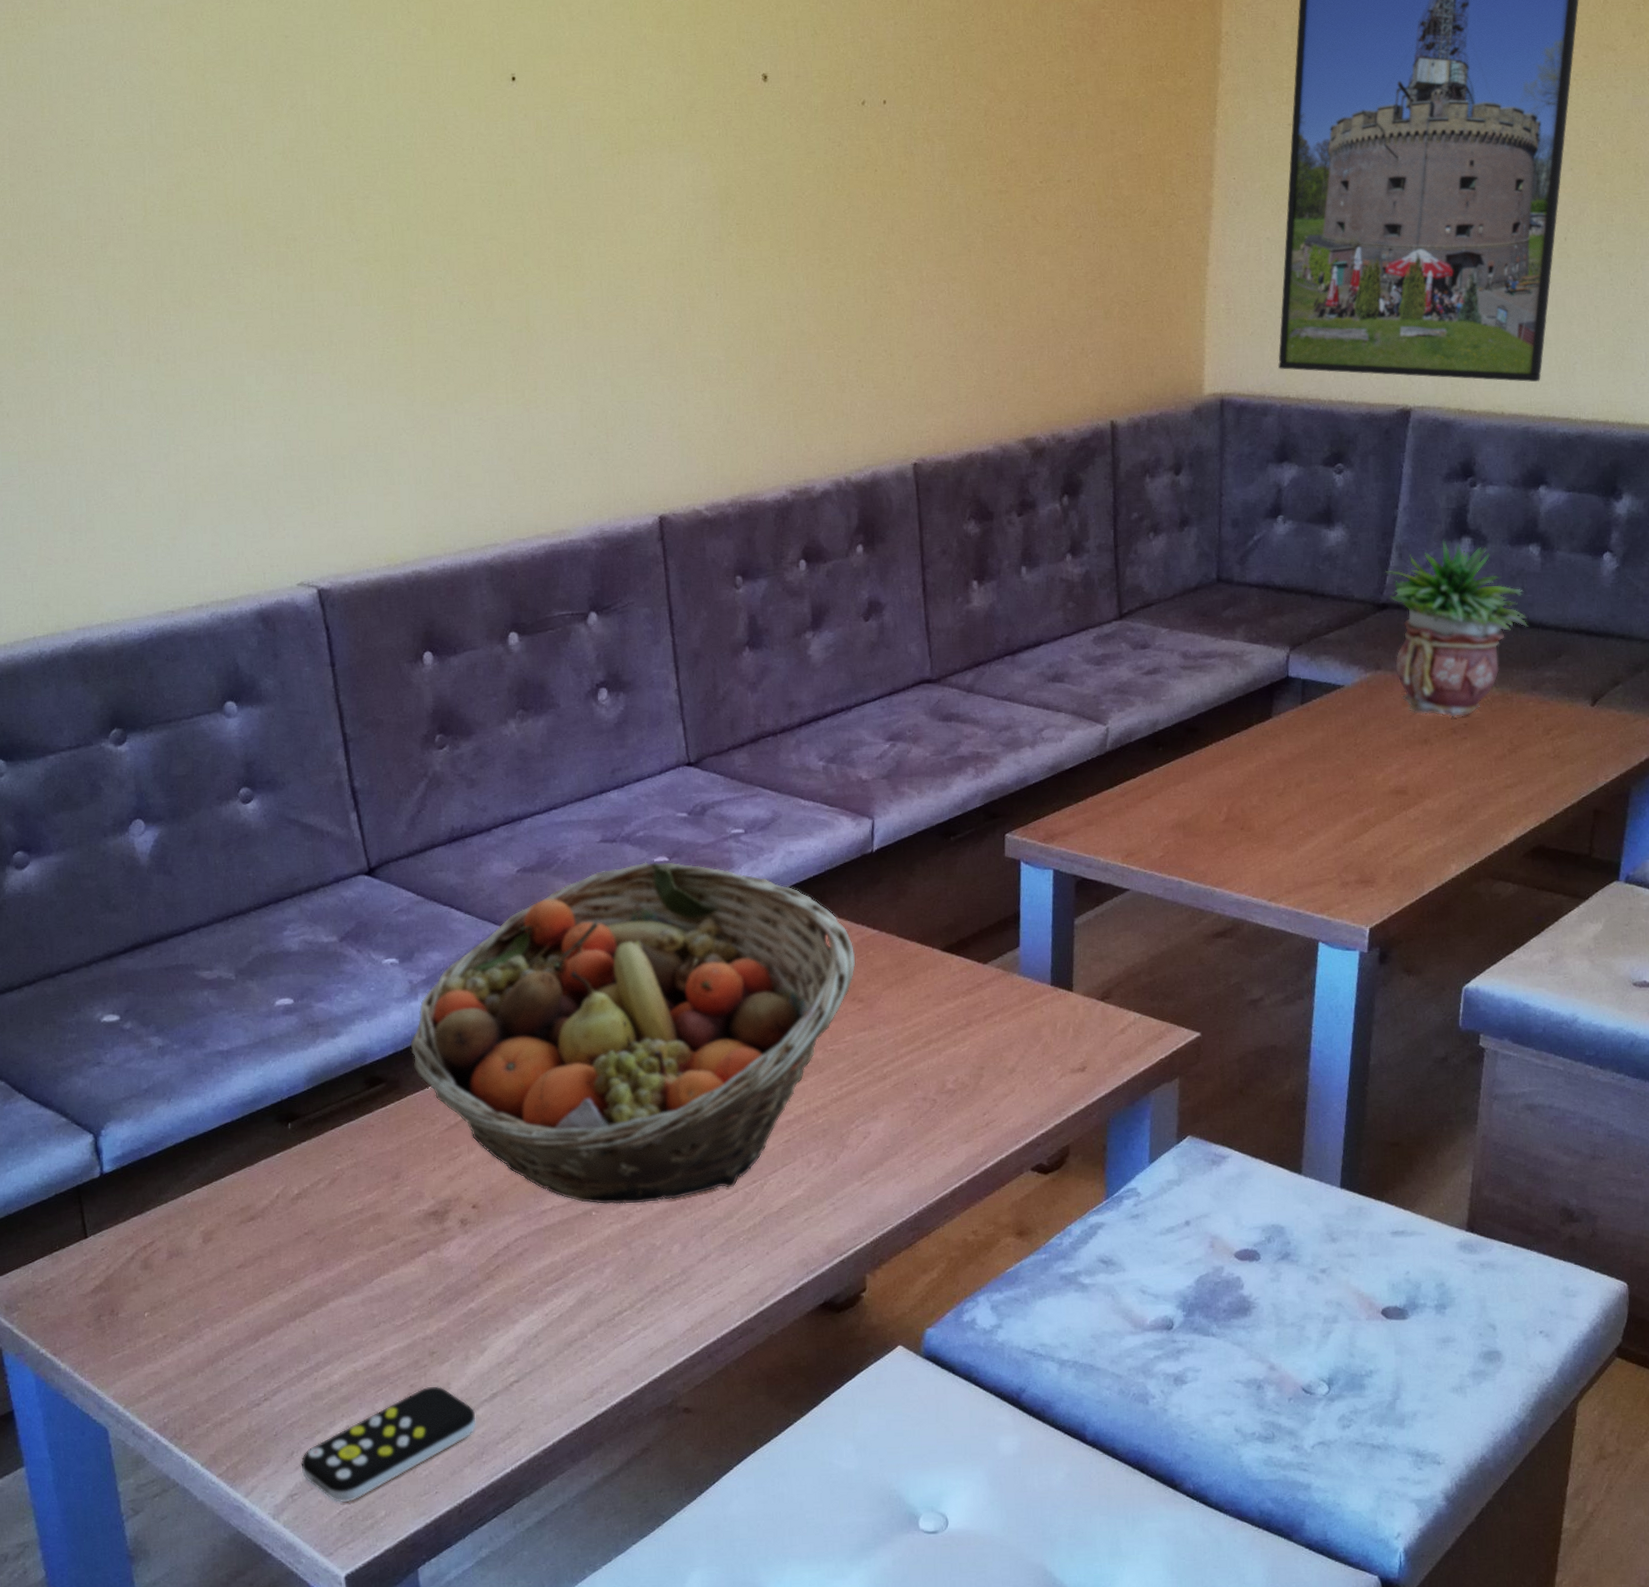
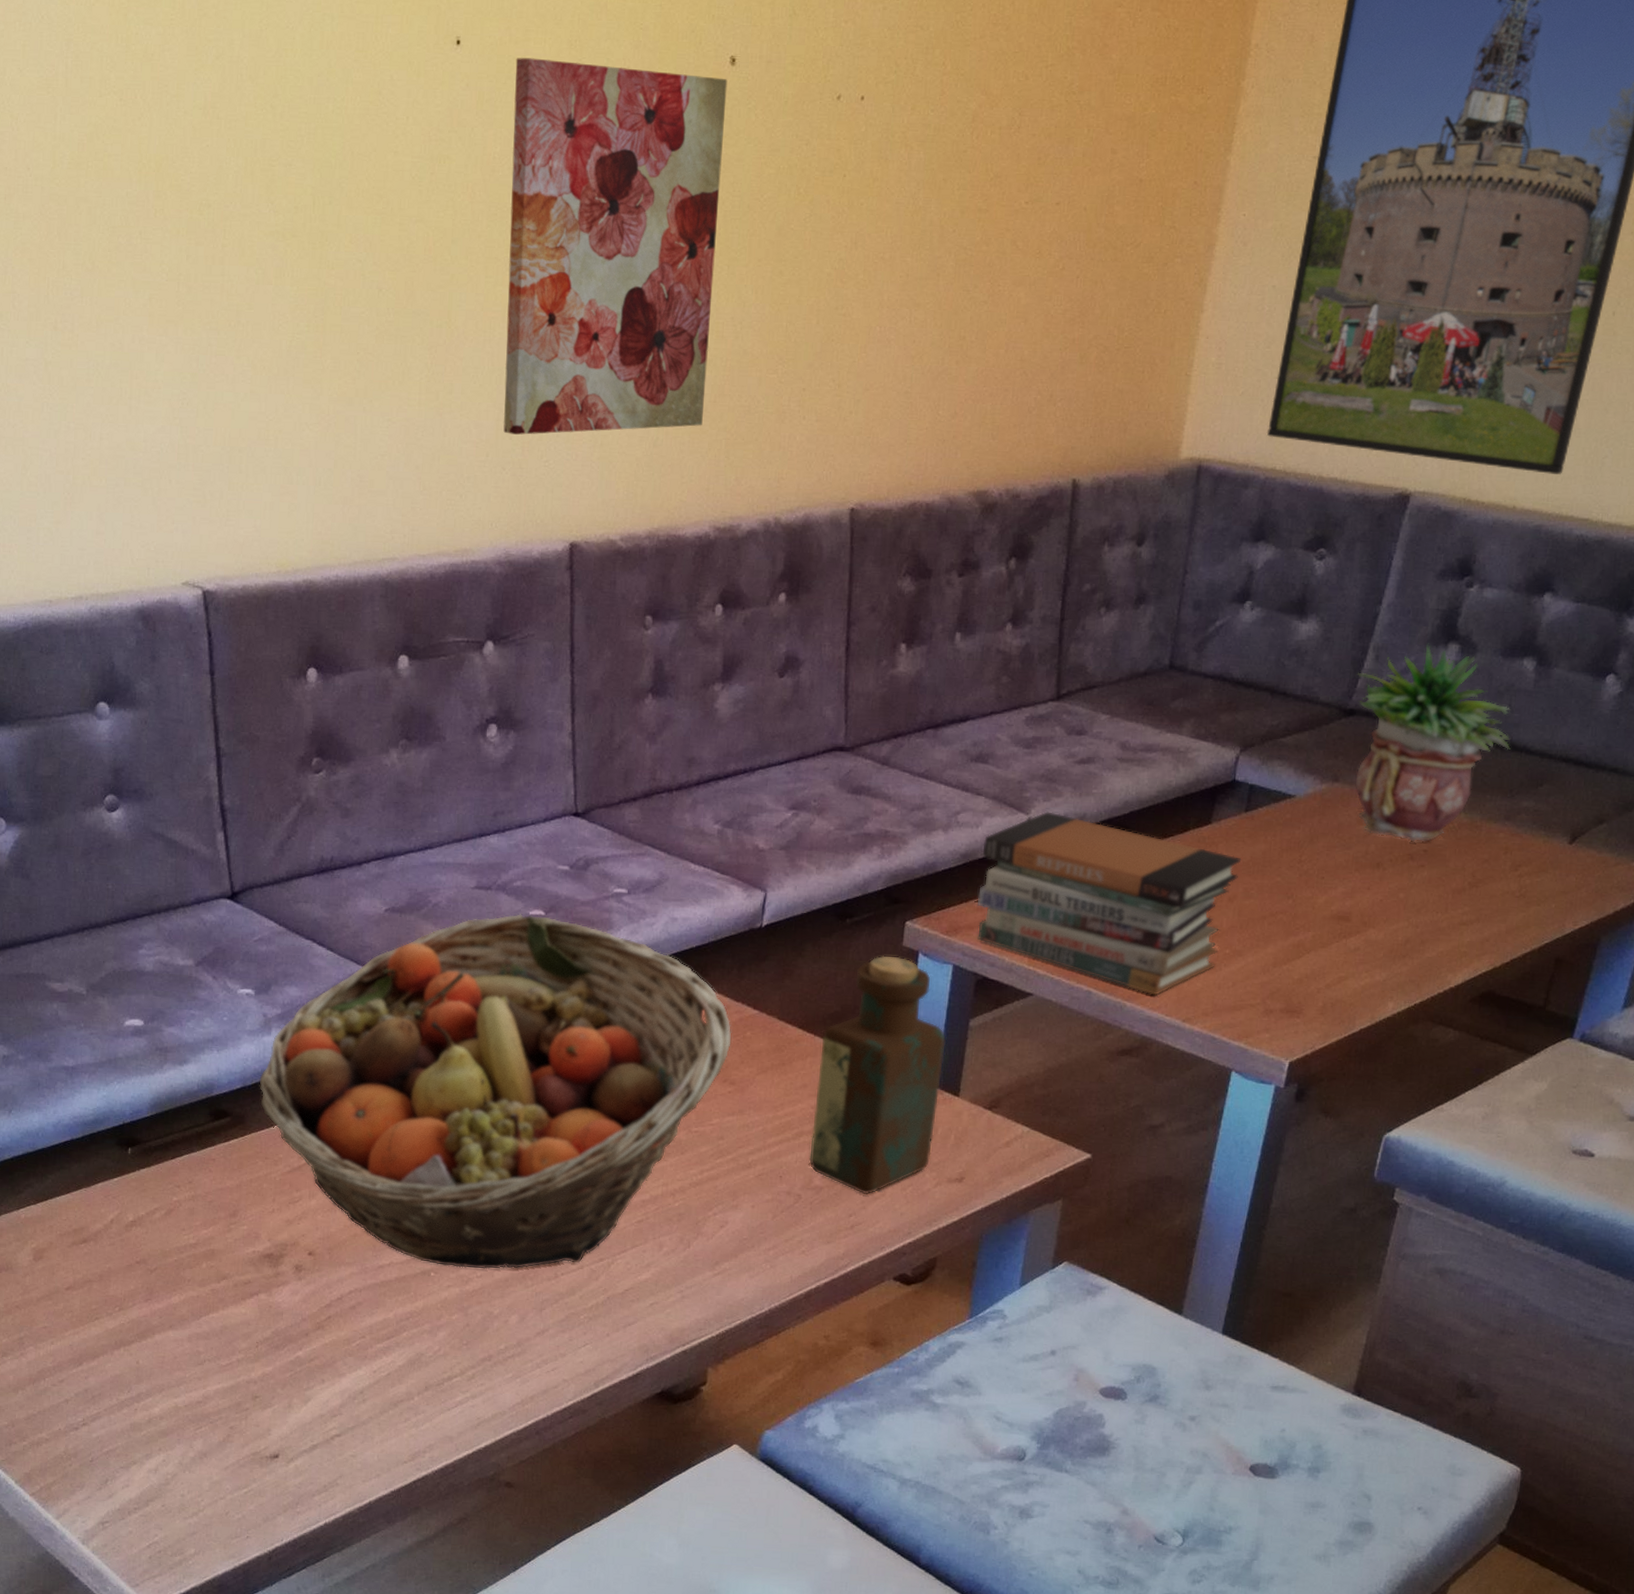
remote control: present [301,1386,476,1503] -> none [114,1431,294,1537]
wall art: none [568,88,770,423] -> present [503,58,728,435]
bottle: none [939,867,1055,1093] -> present [809,955,946,1195]
book stack: none [1068,721,1303,880] -> present [977,811,1242,996]

